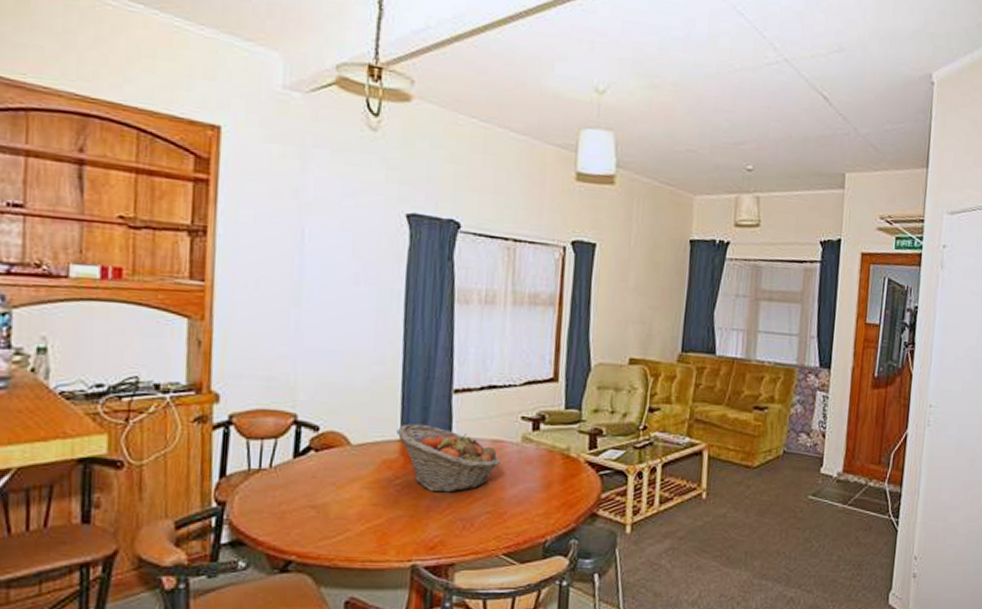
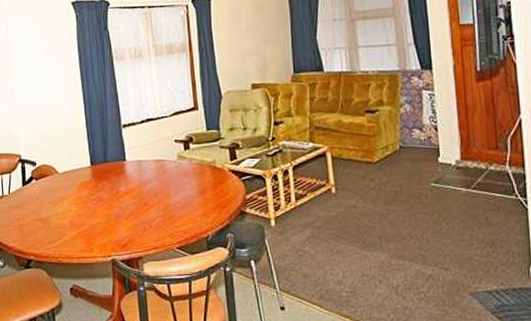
fruit basket: present [396,423,500,493] -> none [87,153,164,203]

